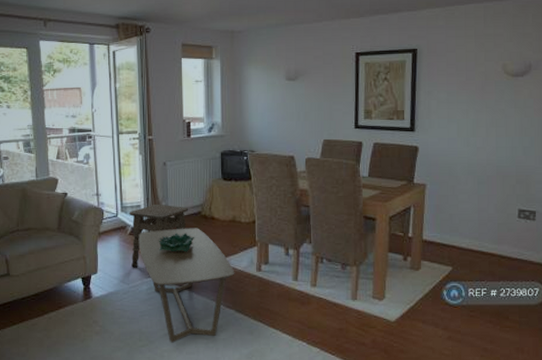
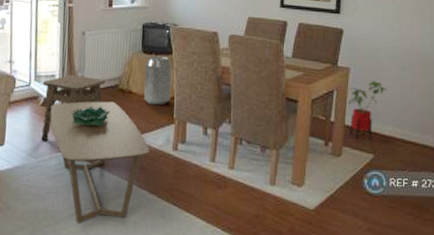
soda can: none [226,183,252,230] -> present [144,56,172,106]
house plant: none [425,196,464,253] -> present [348,81,388,140]

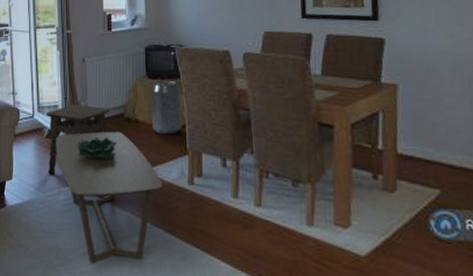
house plant: present [348,81,388,140] -> none [399,99,452,172]

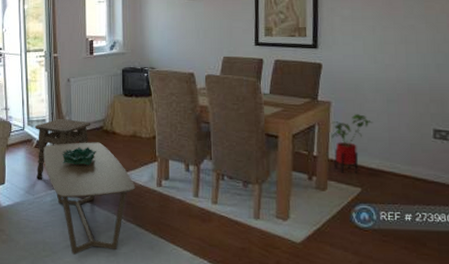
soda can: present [151,81,182,135] -> none [127,99,152,145]
house plant: none [399,99,452,172] -> present [331,114,373,173]

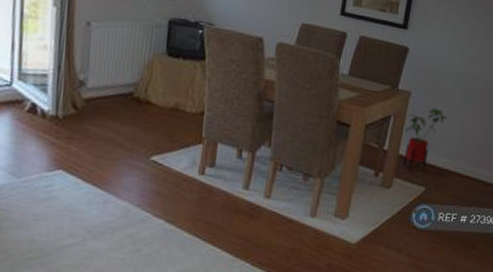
side table: present [35,118,90,180] -> none [26,75,115,157]
coffee table: present [43,142,136,255] -> none [39,110,171,257]
decorative bowl: present [62,146,97,166] -> none [68,116,121,143]

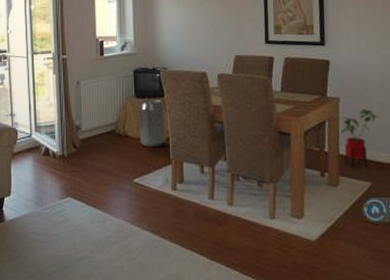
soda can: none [166,60,204,121] -> present [139,100,166,148]

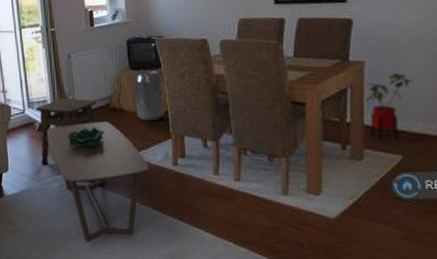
side table: none [43,123,102,189] -> present [36,98,96,165]
coffee table: none [52,146,150,268] -> present [46,121,150,242]
decorative bowl: none [72,152,109,172] -> present [67,127,105,147]

